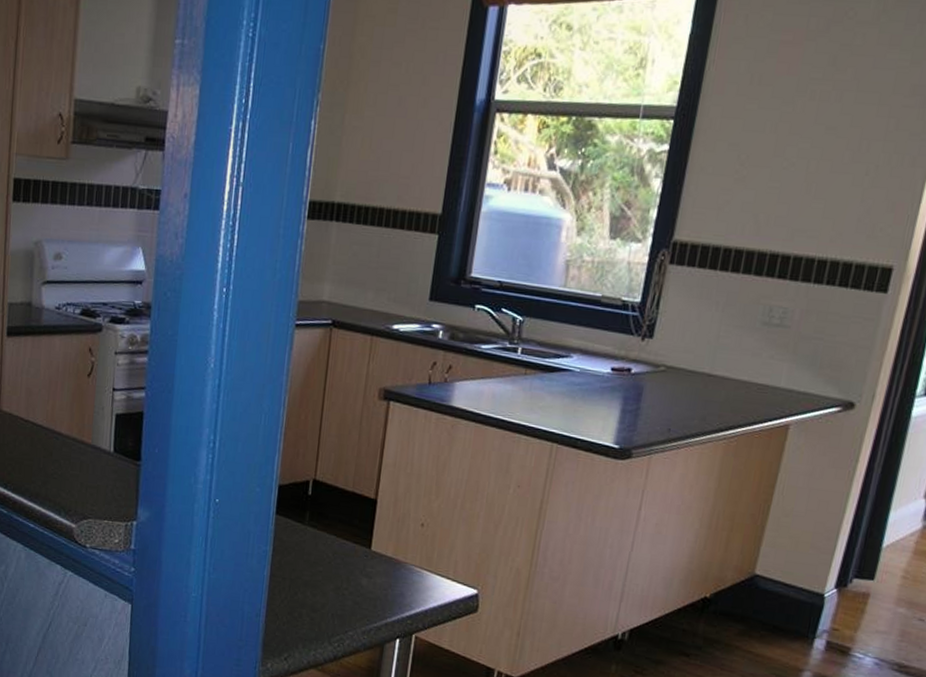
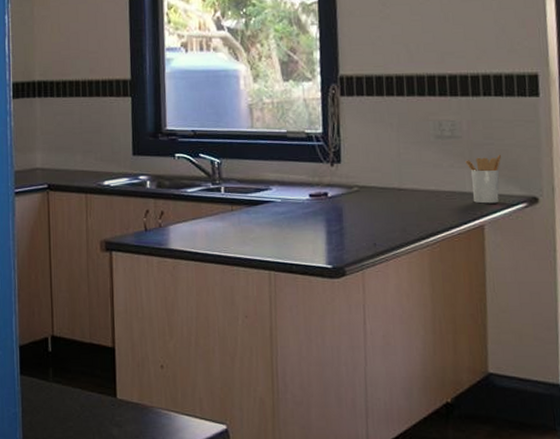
utensil holder: none [785,351,828,404] -> present [465,154,501,204]

